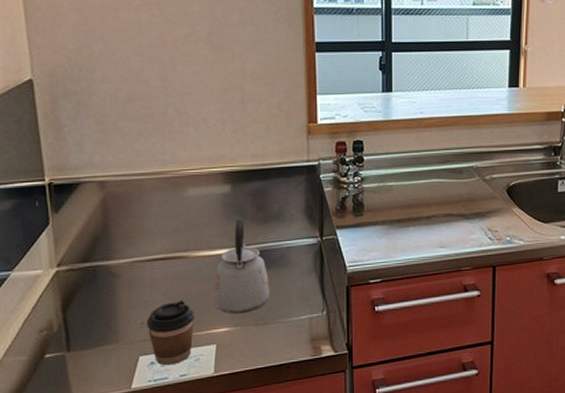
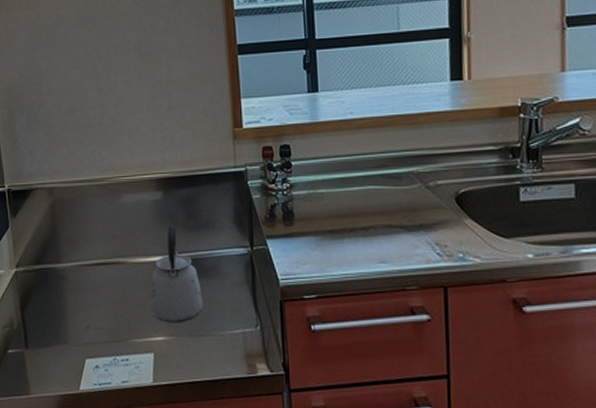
coffee cup: present [146,300,194,366] -> none [91,305,133,371]

